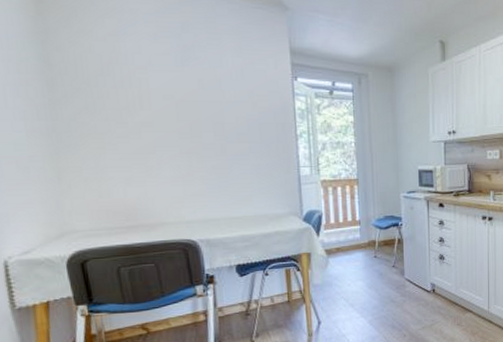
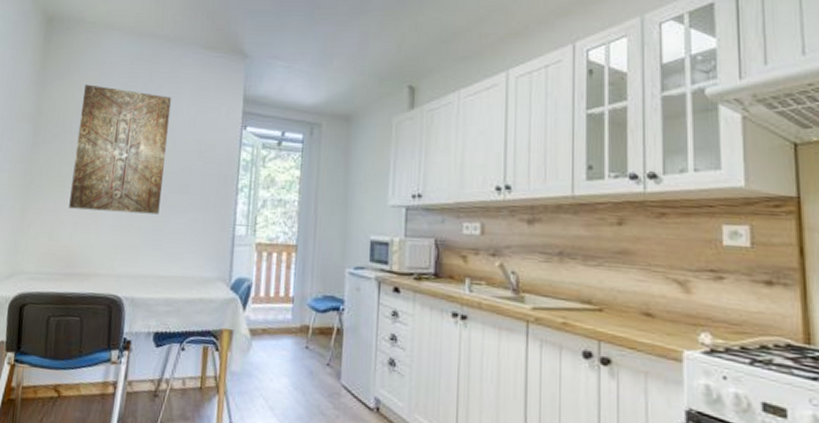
wall art: none [103,33,220,164] -> present [69,84,172,215]

